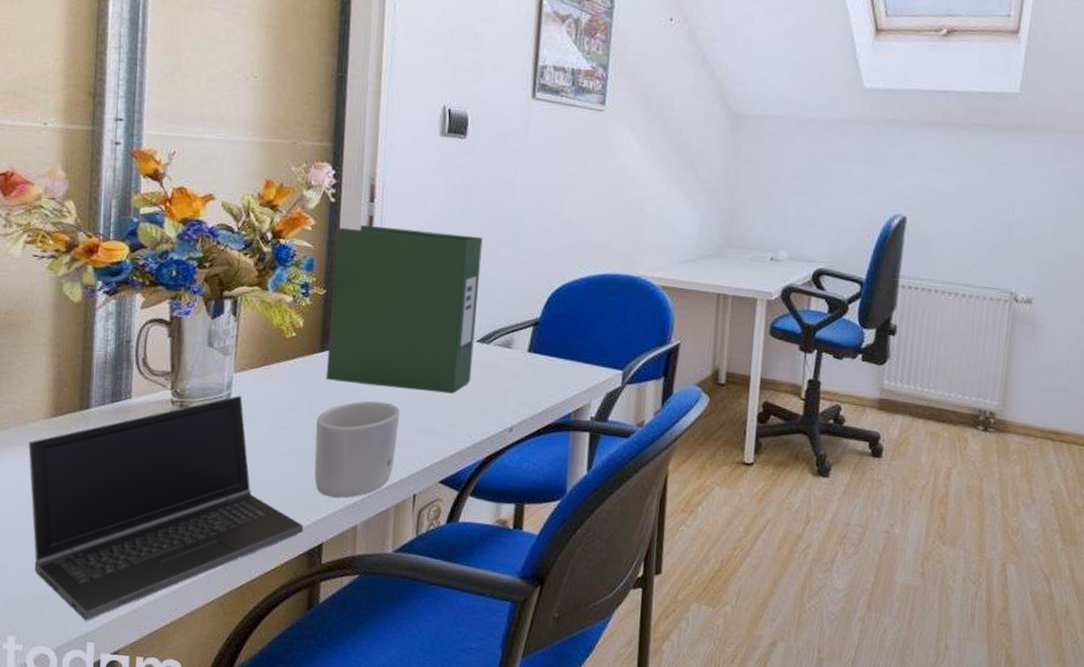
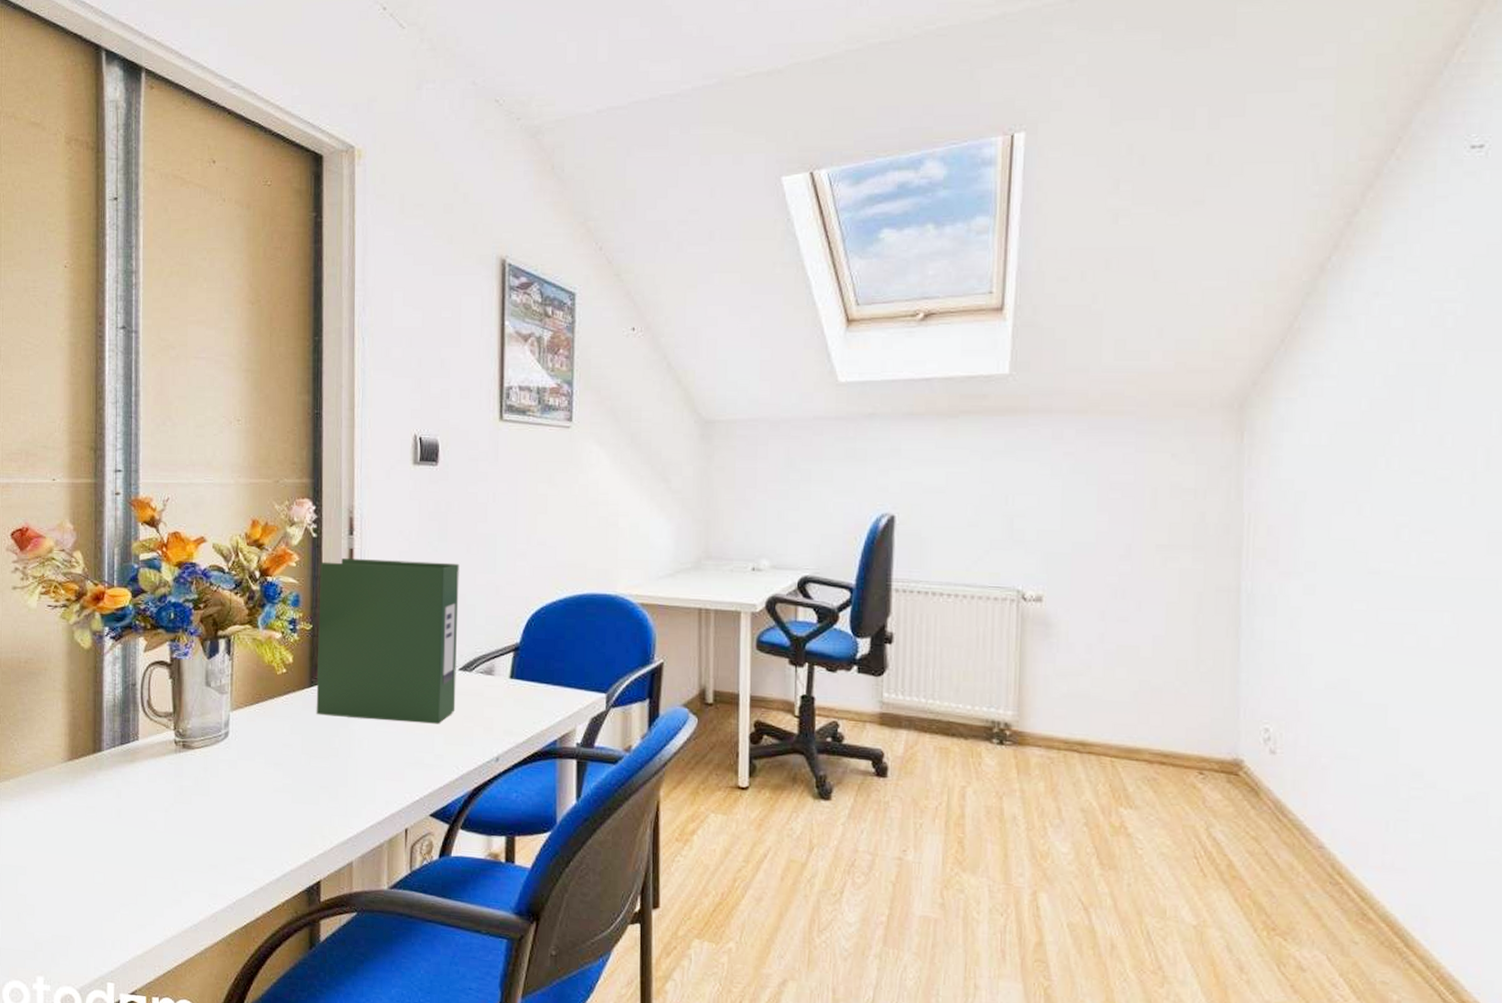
laptop computer: present [28,395,303,621] -> none [49,733,301,961]
mug: present [314,401,400,498] -> none [309,734,389,834]

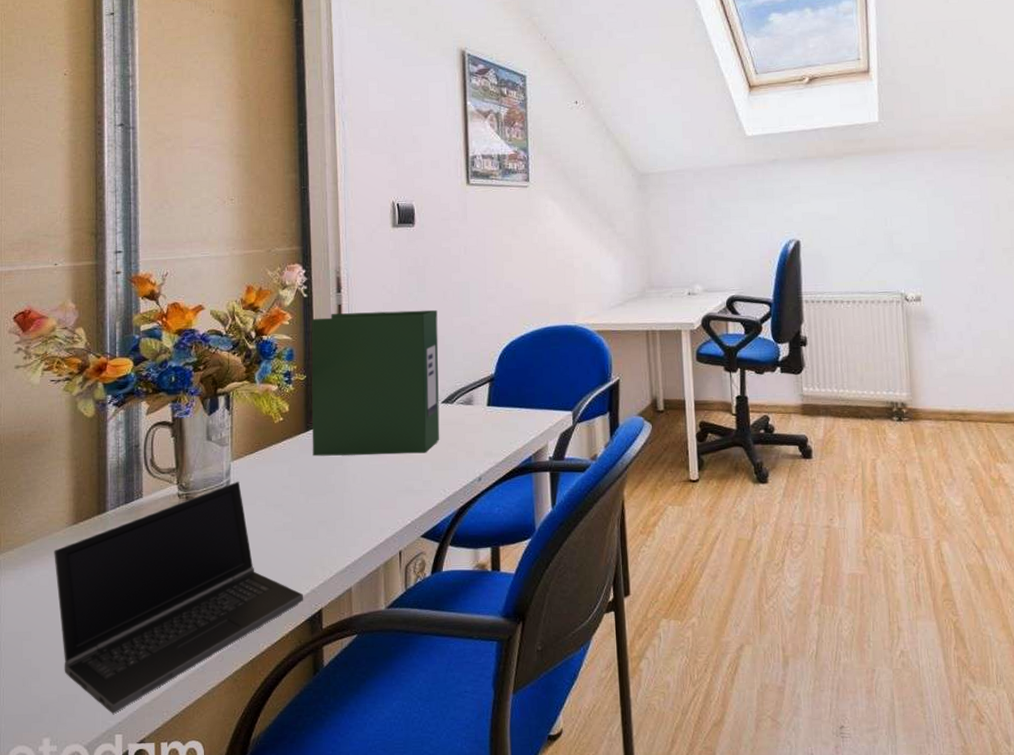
laptop computer: none [49,733,301,961] -> present [54,481,303,714]

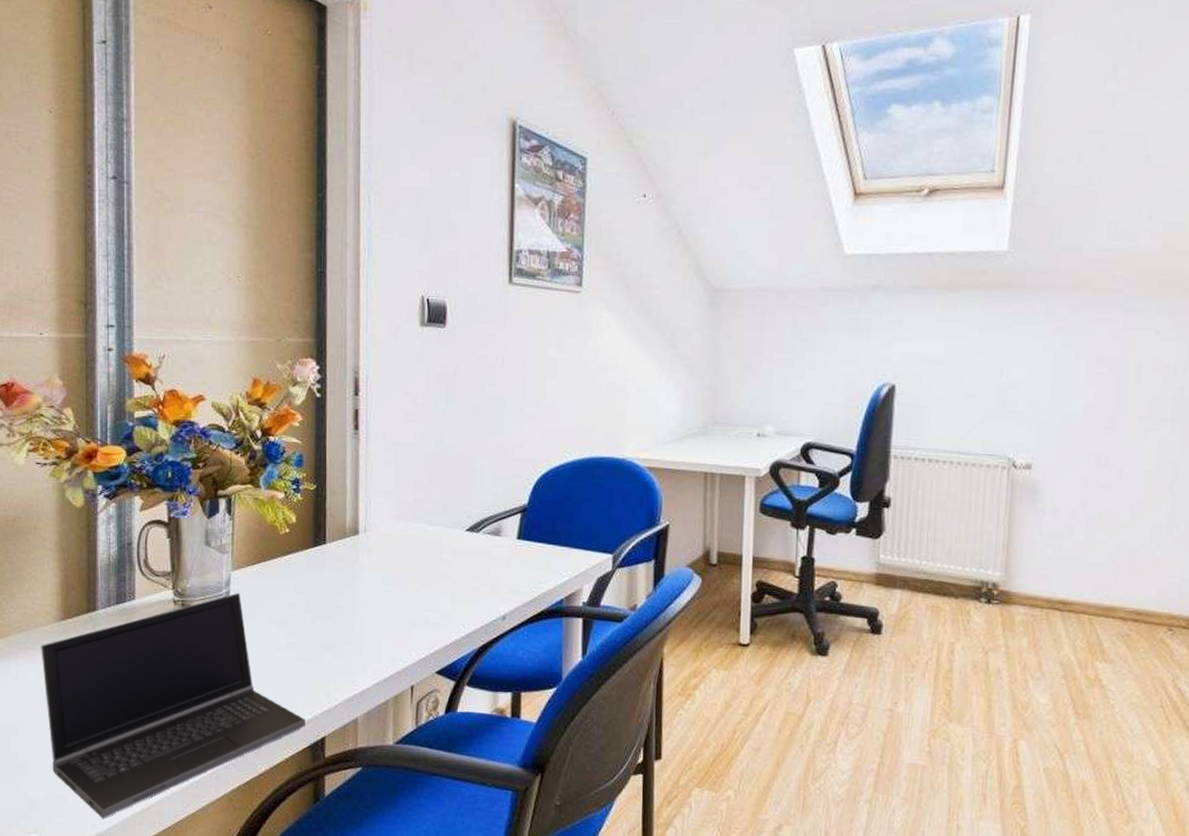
binder: present [311,309,440,456] -> none [320,419,467,584]

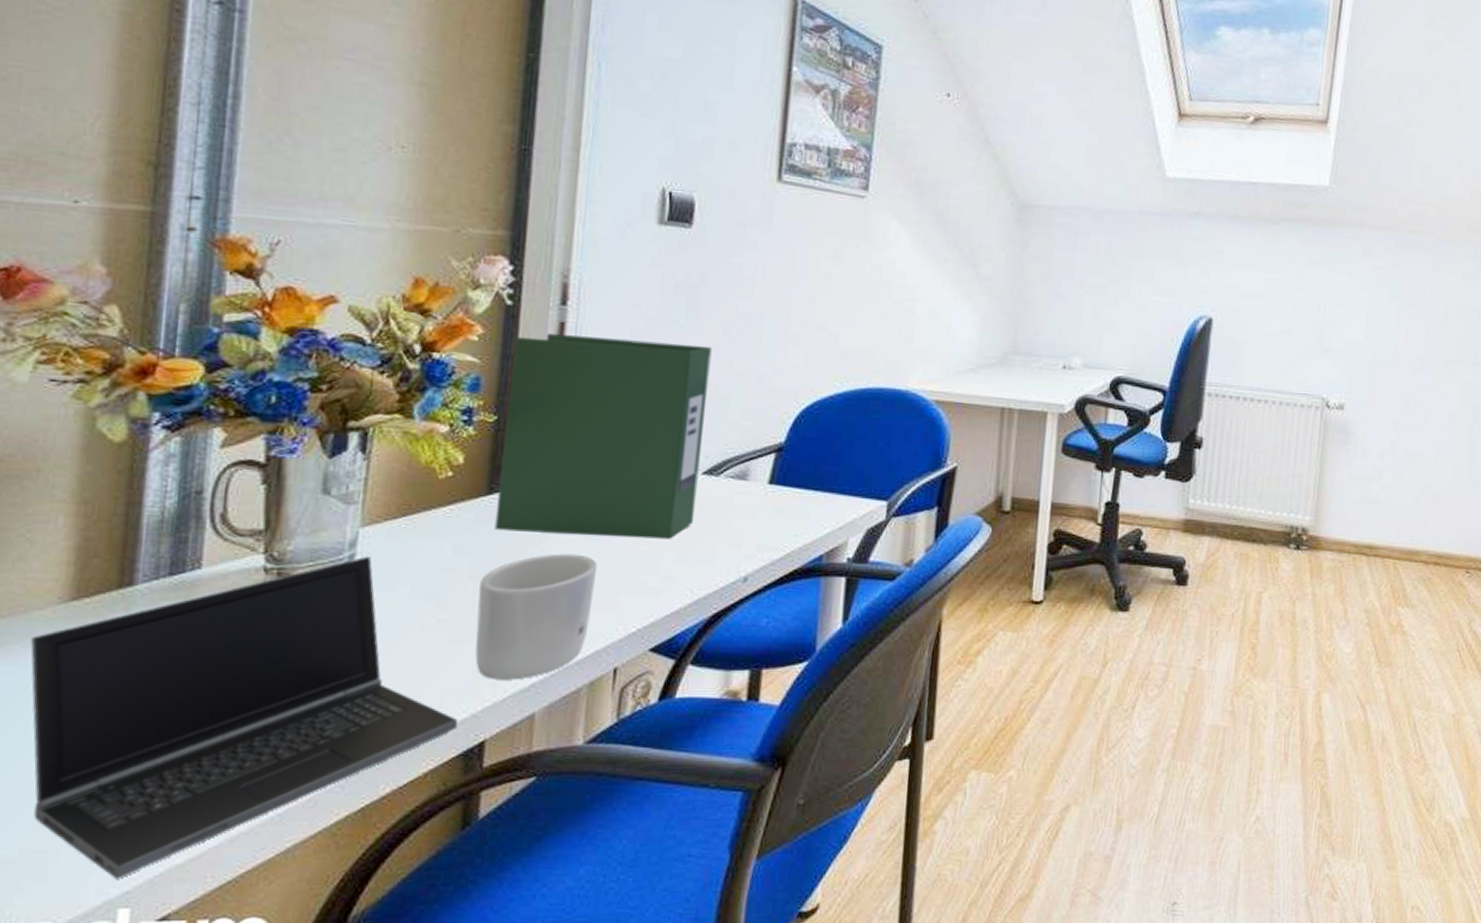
mug: none [313,594,394,691] -> present [475,553,598,680]
binder: none [320,419,467,584] -> present [494,334,712,539]

